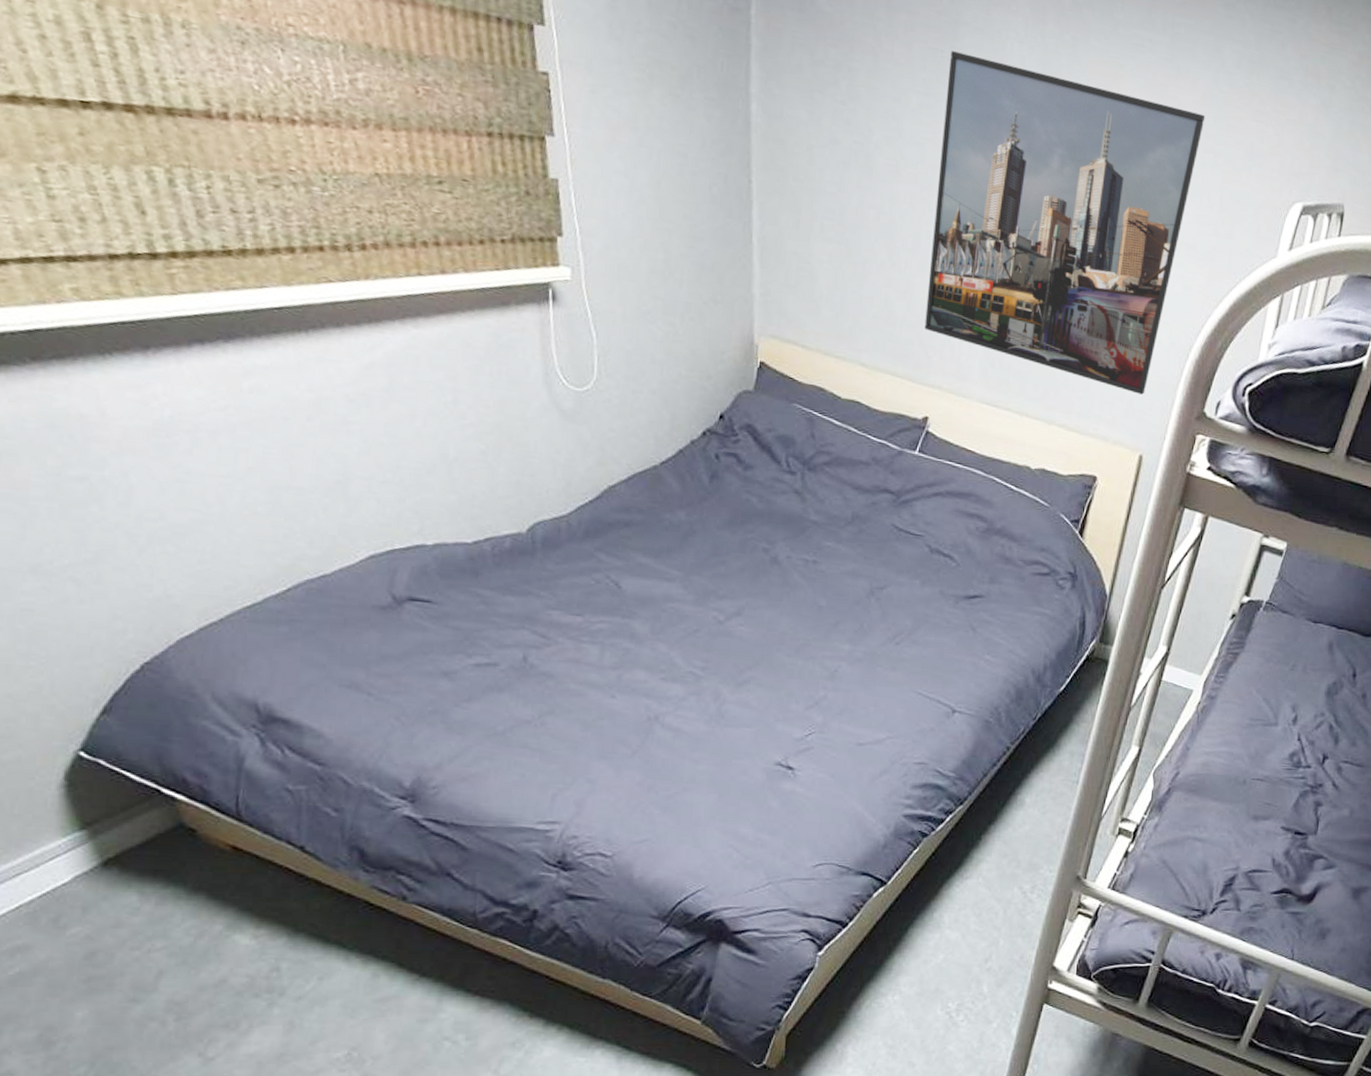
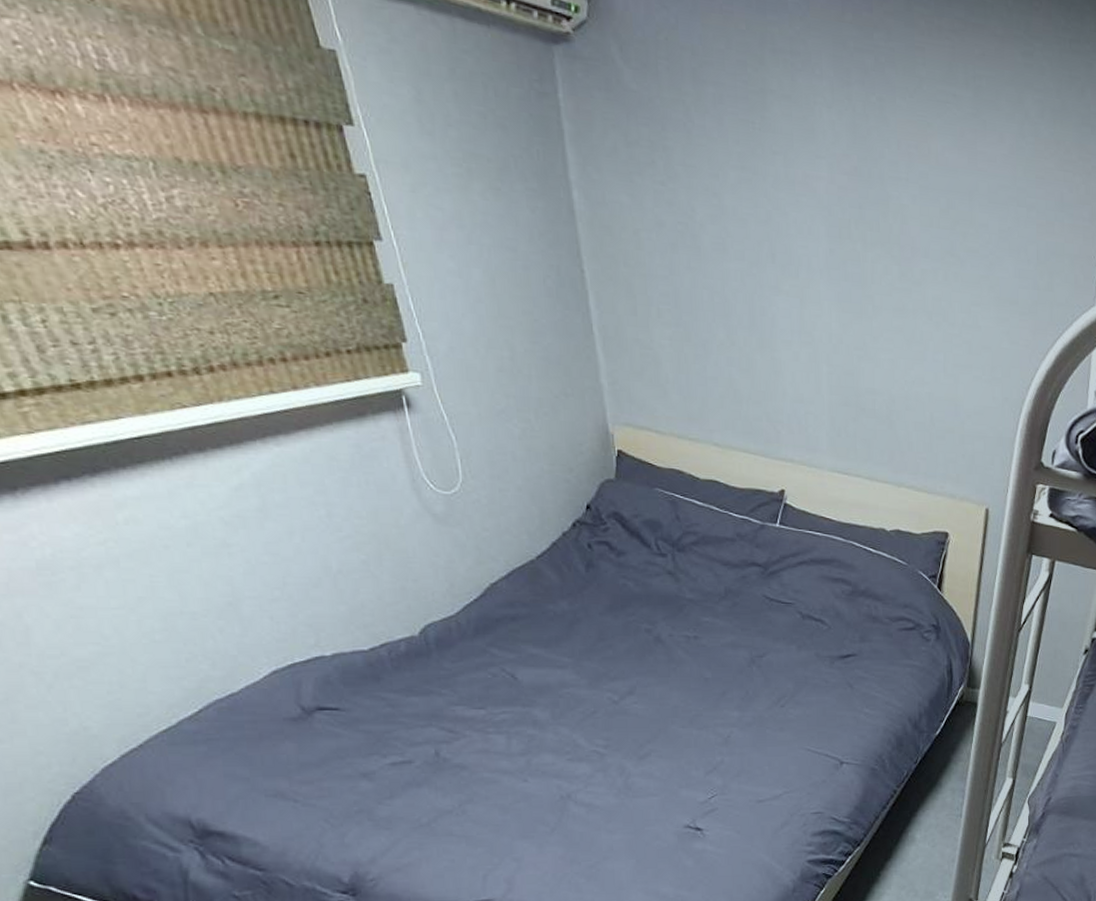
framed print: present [924,51,1206,395] -> none [761,121,1015,451]

